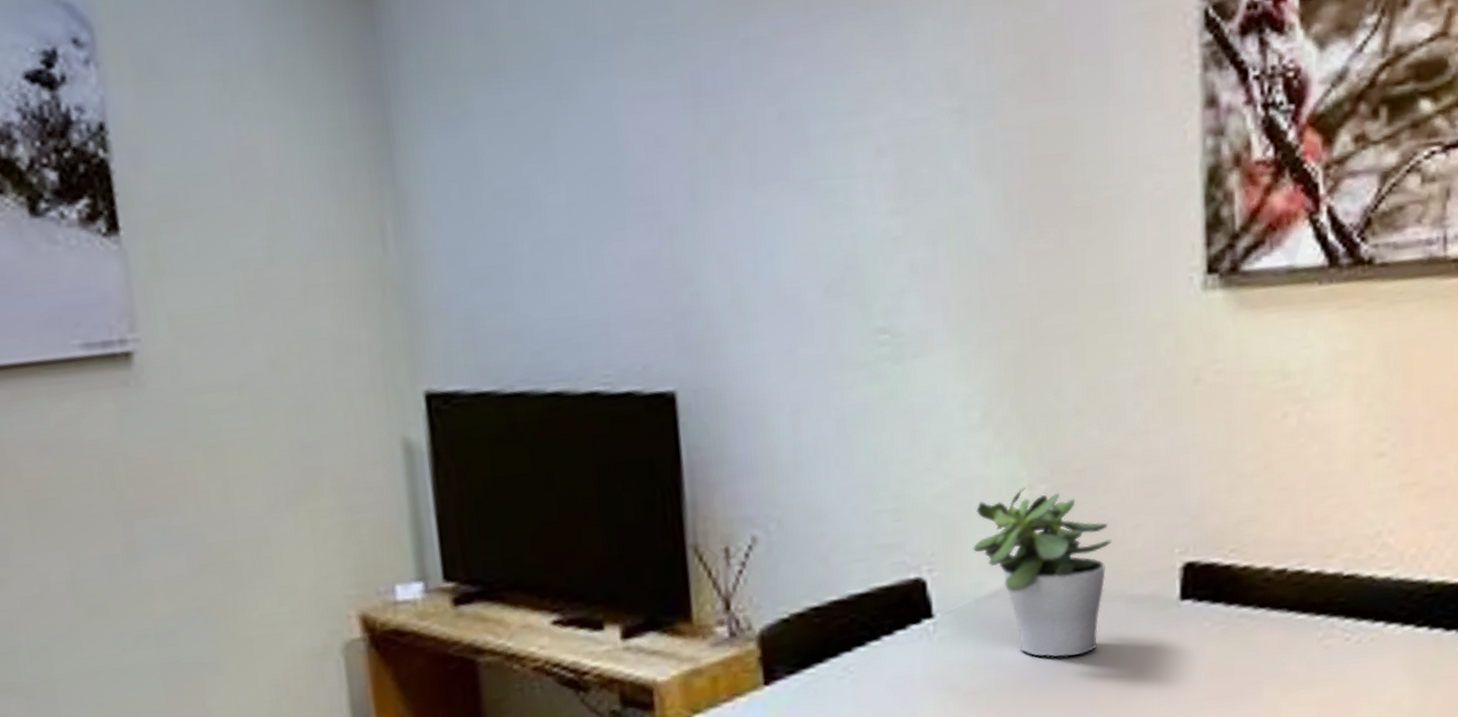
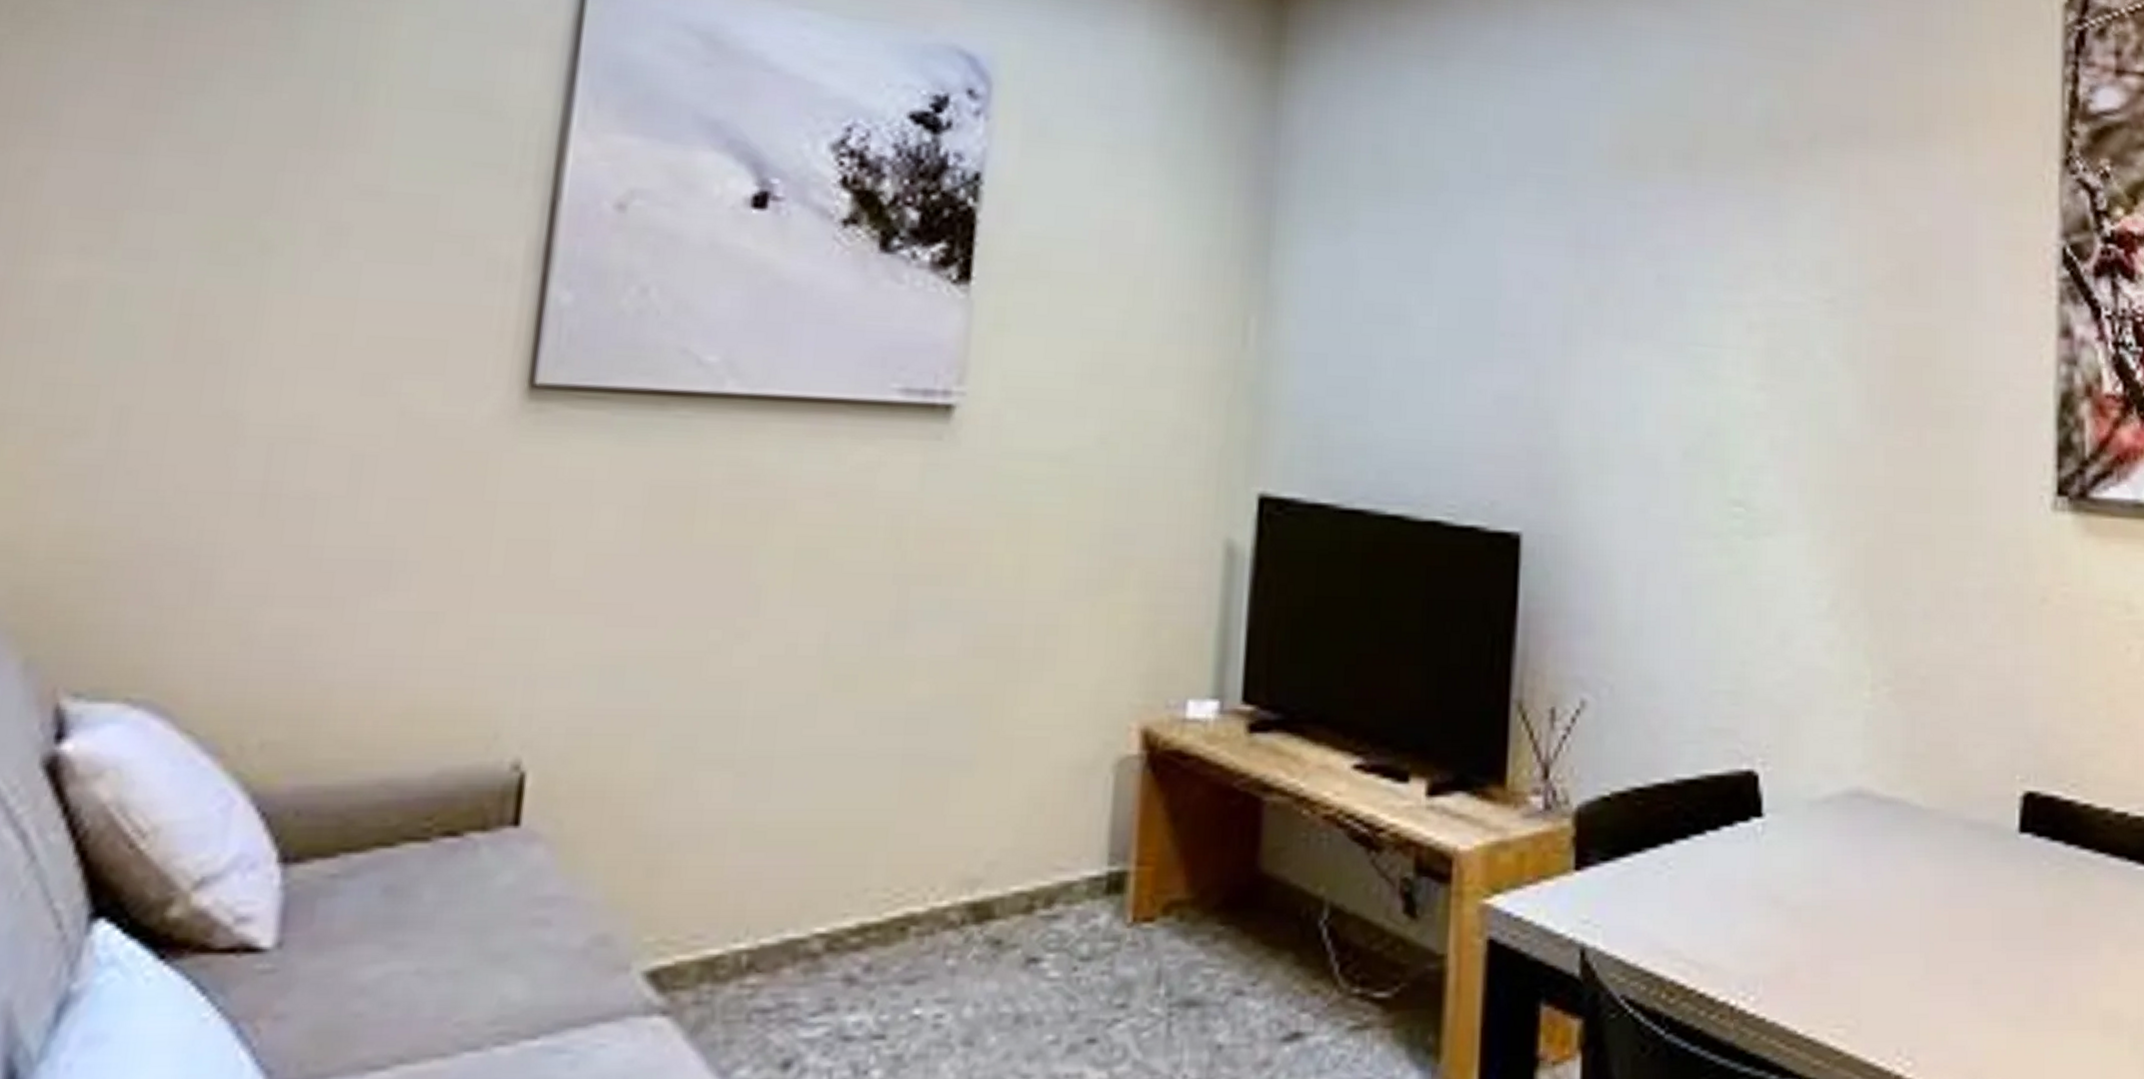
potted plant: present [973,487,1112,658] -> none [1810,686,1953,881]

